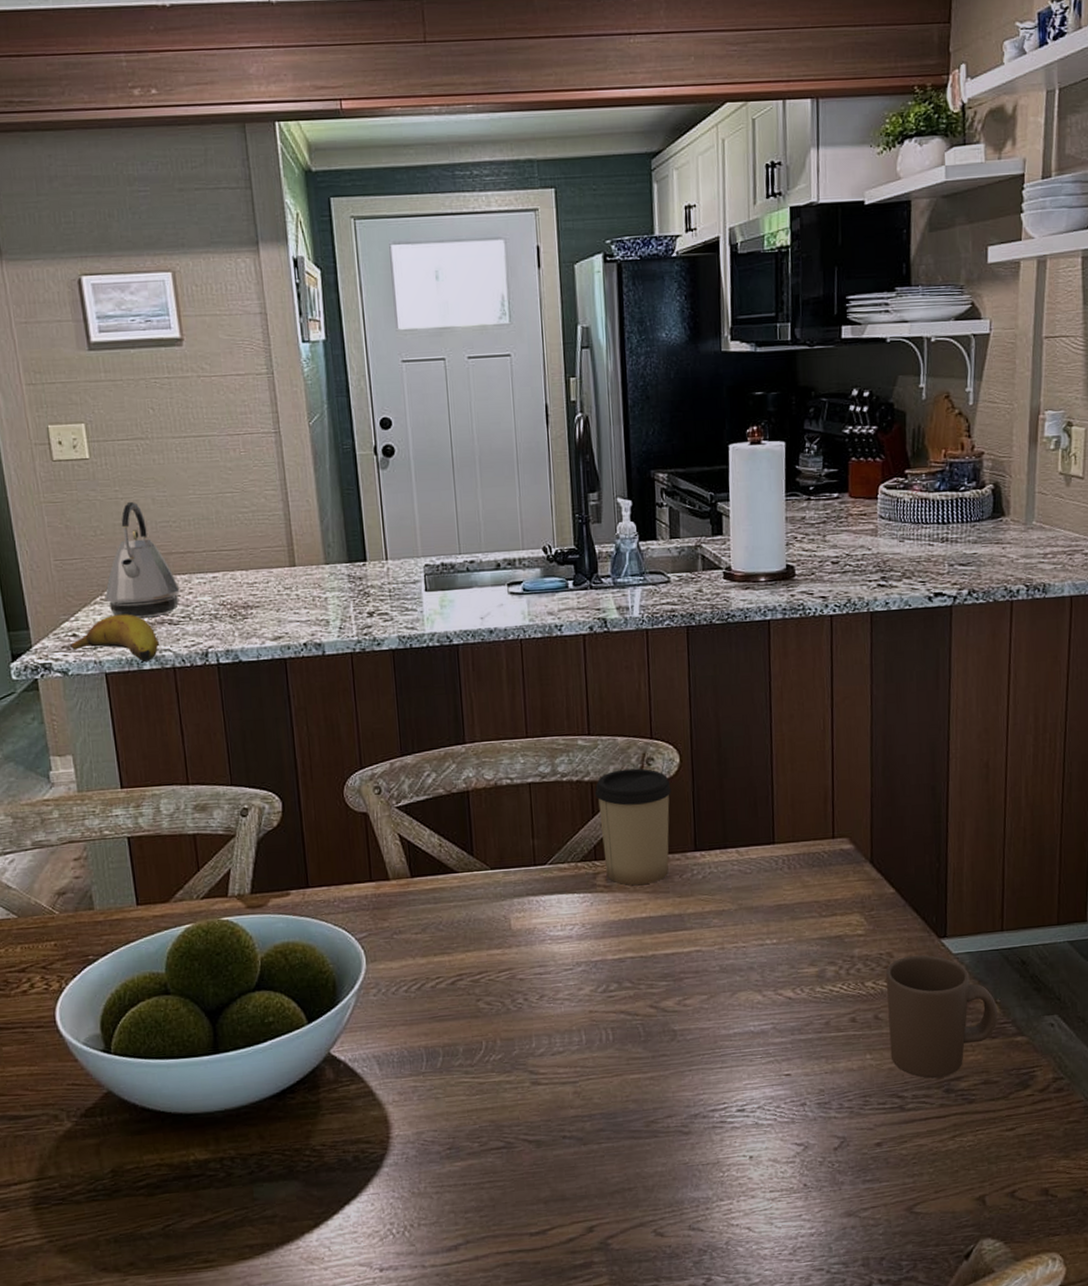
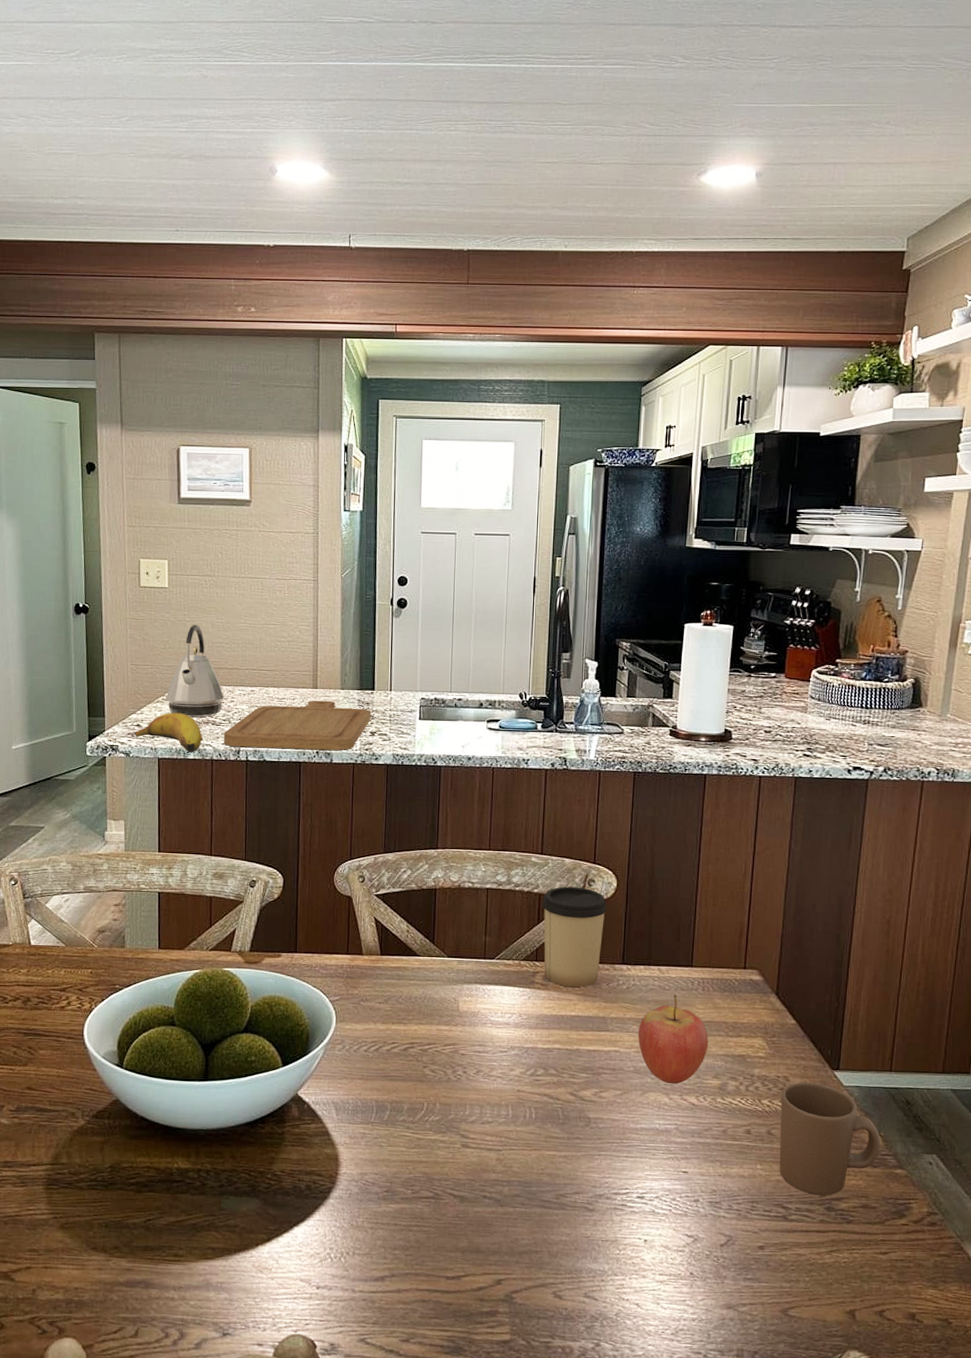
chopping board: none [184,579,367,649] -> present [223,700,371,751]
fruit: none [720,877,801,980] -> present [637,994,709,1084]

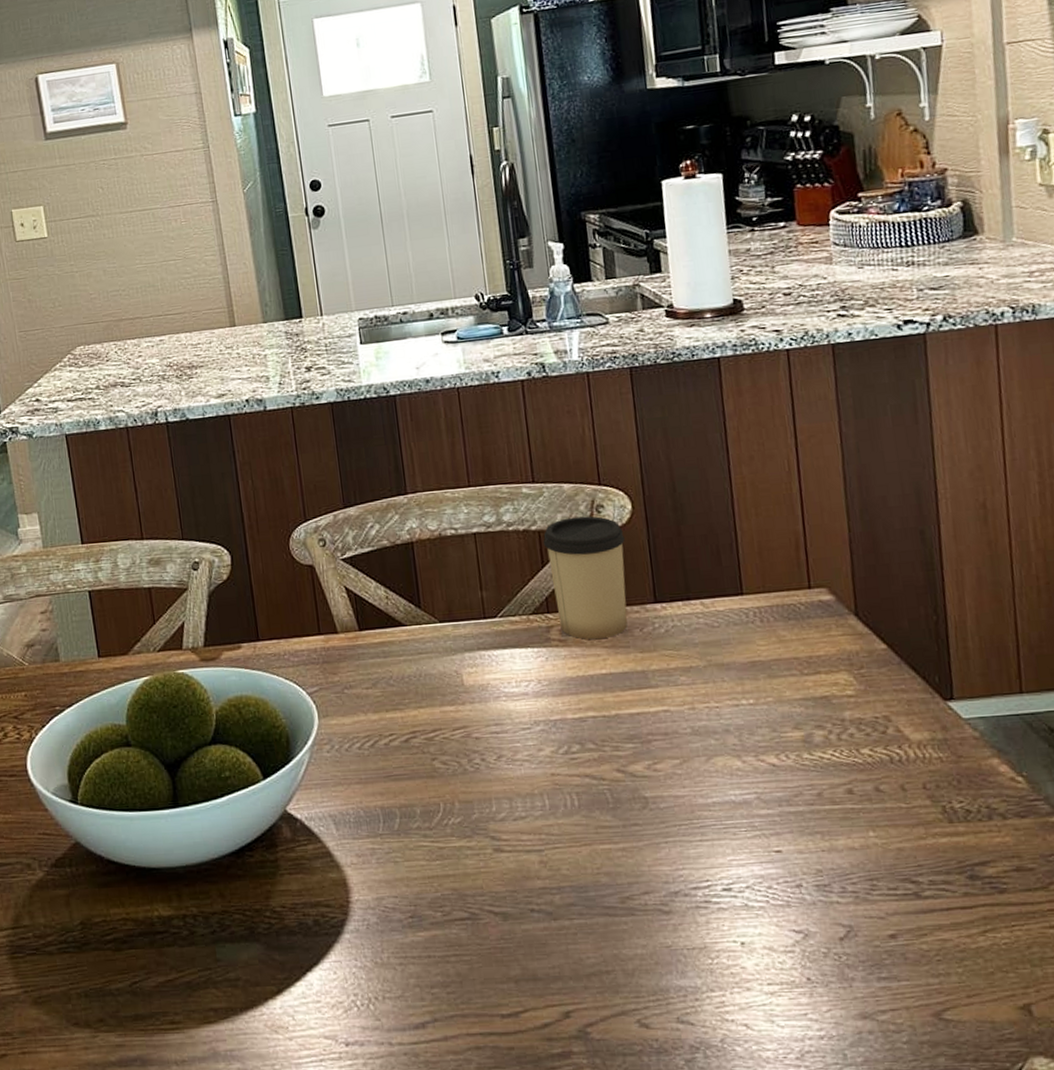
fruit: present [134,712,203,752] -> none [34,378,113,422]
kettle: present [165,624,224,718] -> none [63,273,131,382]
chopping board: present [223,700,371,751] -> none [135,338,304,409]
fruit: present [637,994,709,1084] -> none [688,631,781,744]
mug: present [779,1081,881,1195] -> none [884,719,1026,861]

